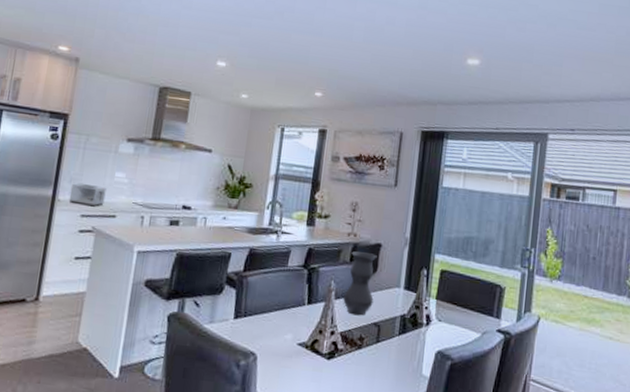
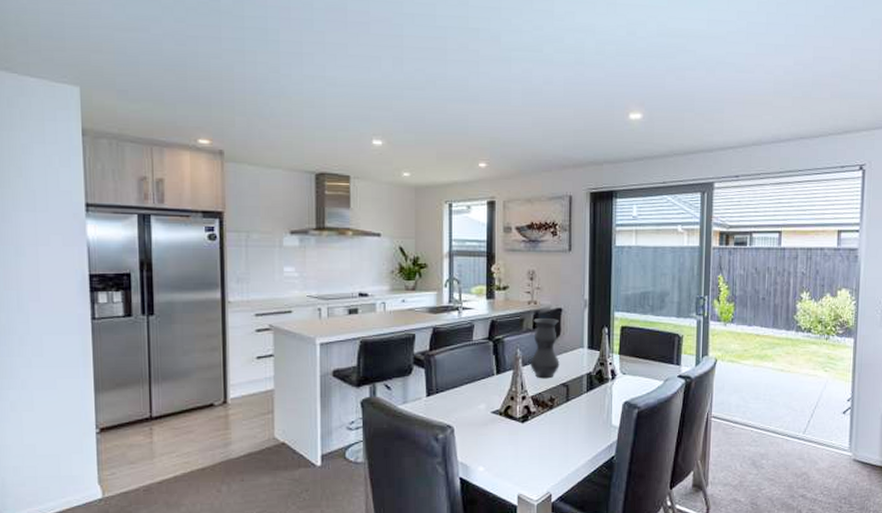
toaster: present [69,183,106,207] -> none [239,282,277,305]

